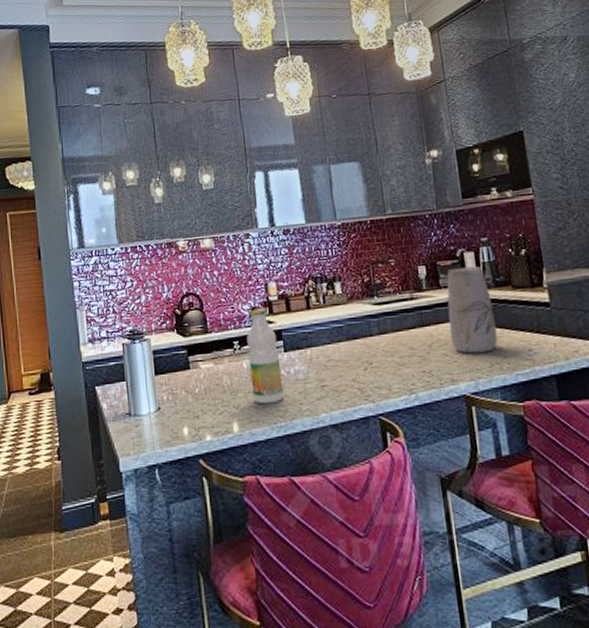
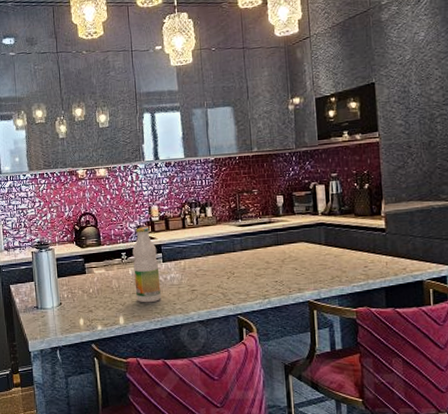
vase: present [446,266,498,354] -> none [299,197,340,268]

